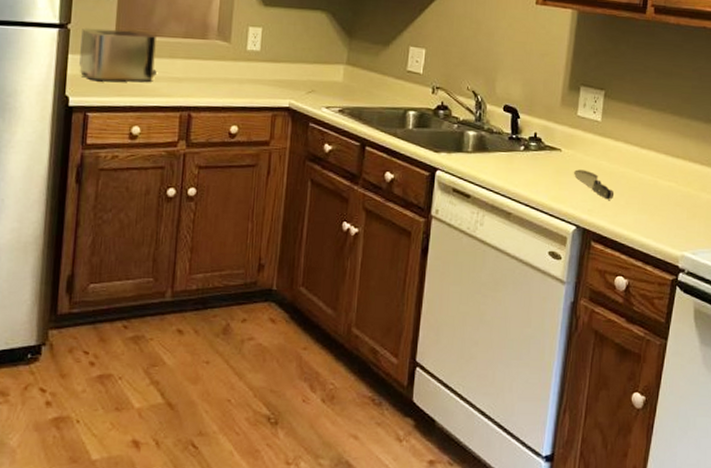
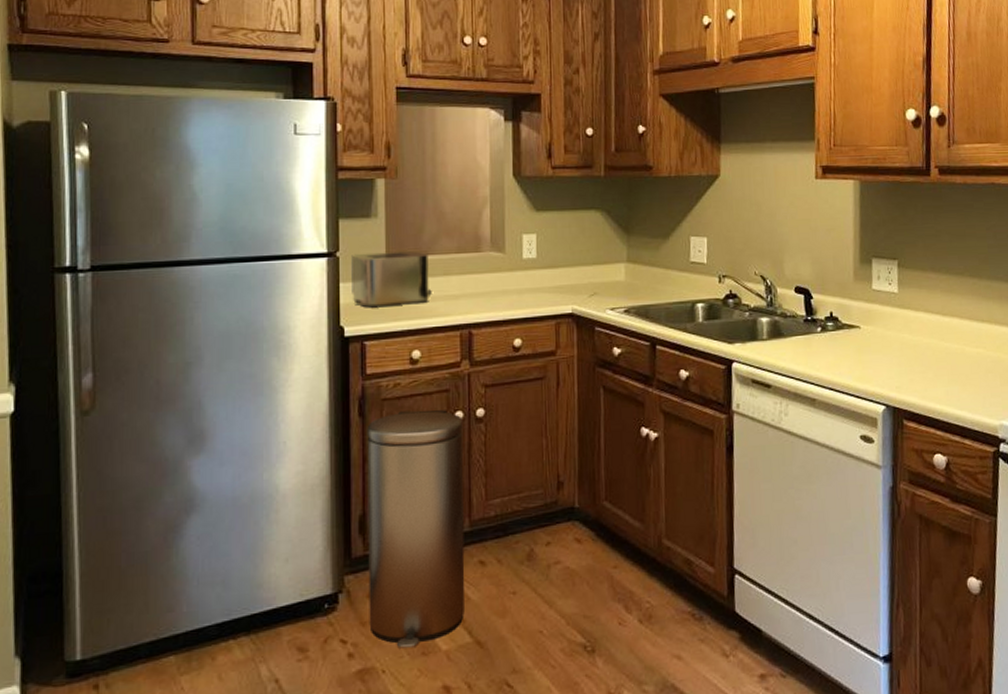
pedal bin: none [68,182,175,404] -> present [367,410,465,649]
knife: present [573,169,615,200] -> none [875,345,922,374]

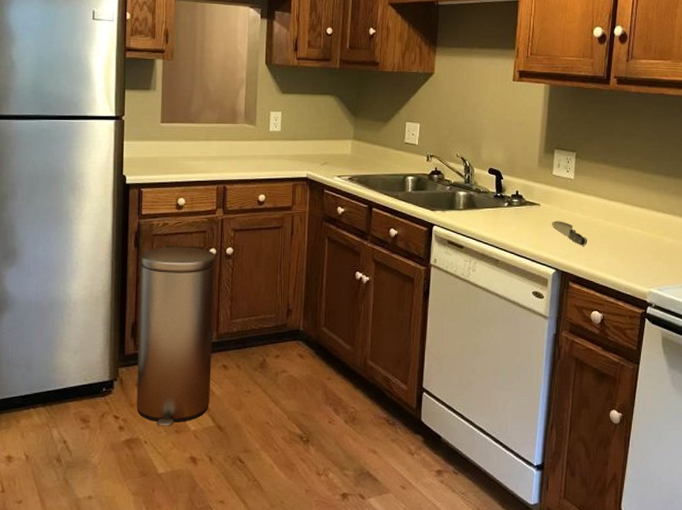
toaster: present [353,251,432,308] -> none [134,118,196,163]
knife: none [875,345,922,374] -> present [551,221,588,246]

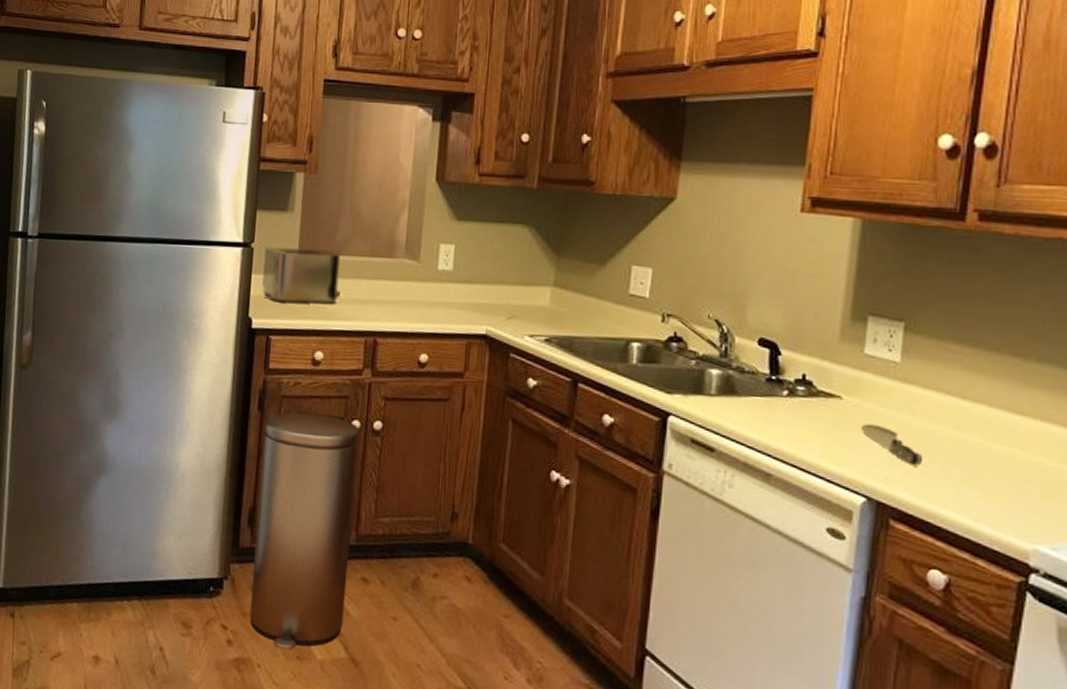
toaster: none [134,118,196,163] -> present [263,247,341,305]

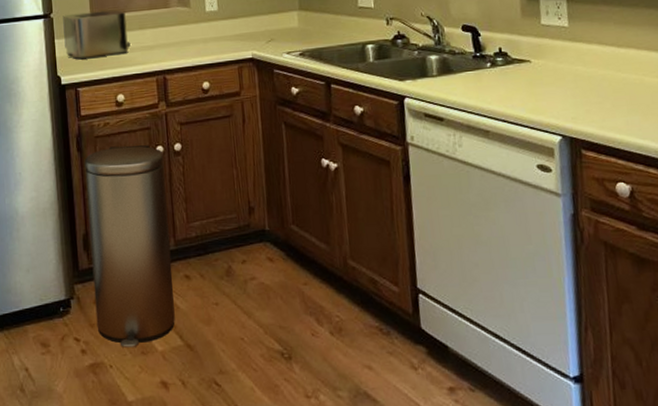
knife: present [860,423,924,467] -> none [548,77,598,105]

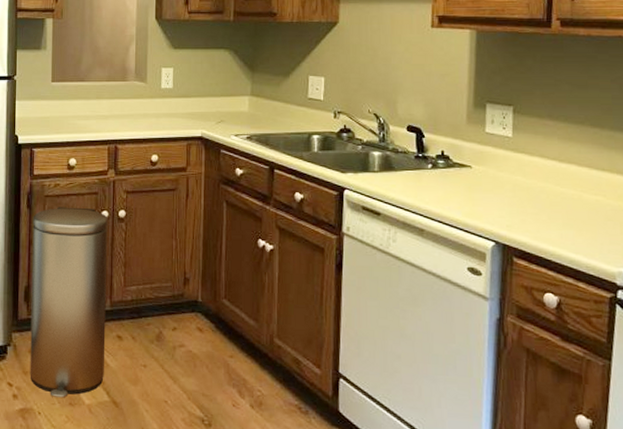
toaster: present [64,10,131,60] -> none [26,78,87,122]

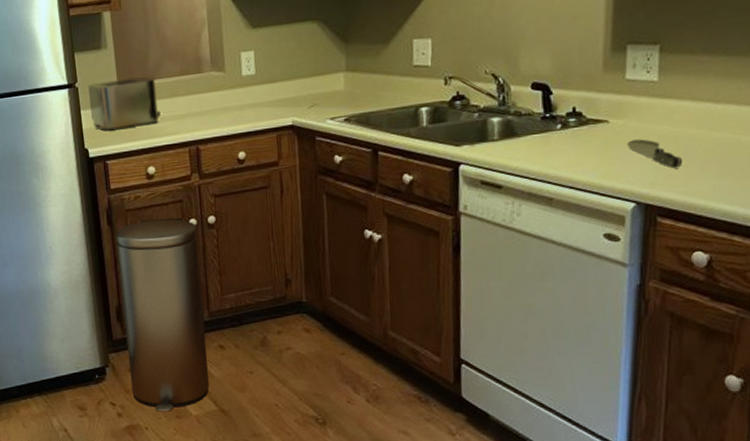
toaster: none [26,78,87,122] -> present [89,76,161,131]
knife: none [486,185,535,215] -> present [626,139,683,169]

